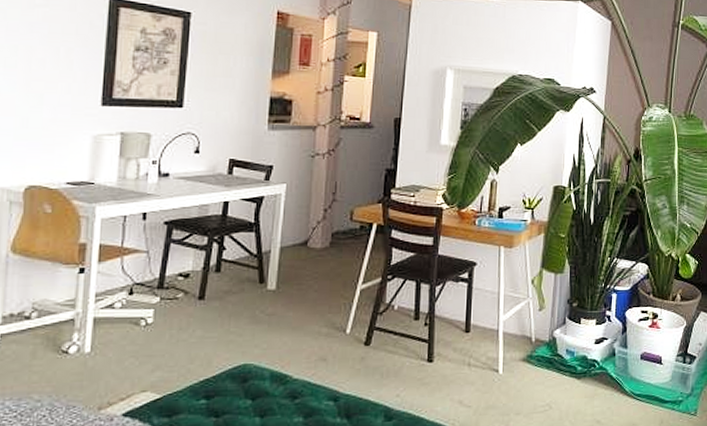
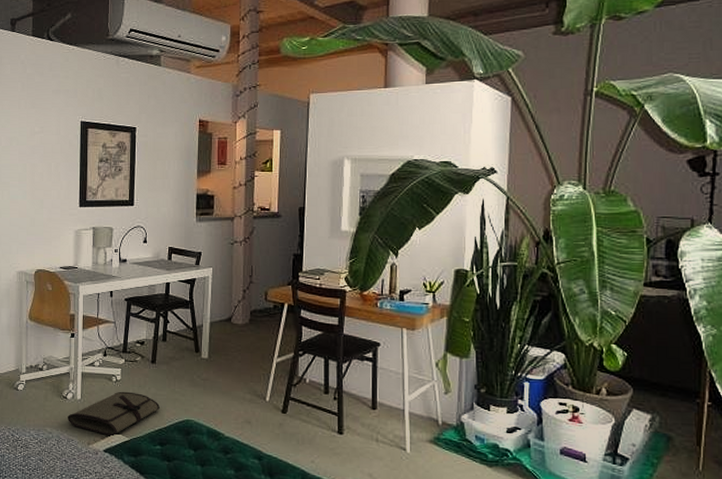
tool roll: none [68,337,207,395] -> present [68,391,160,435]

